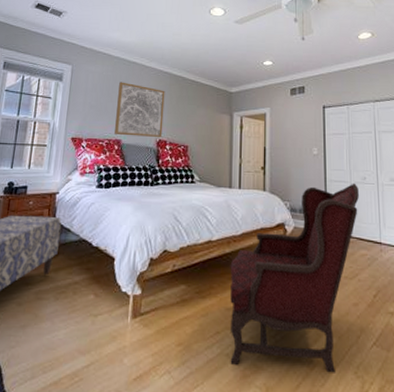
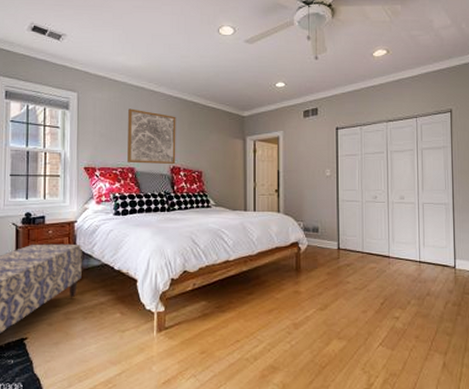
armchair: present [230,183,359,373] -> none [247,202,370,370]

